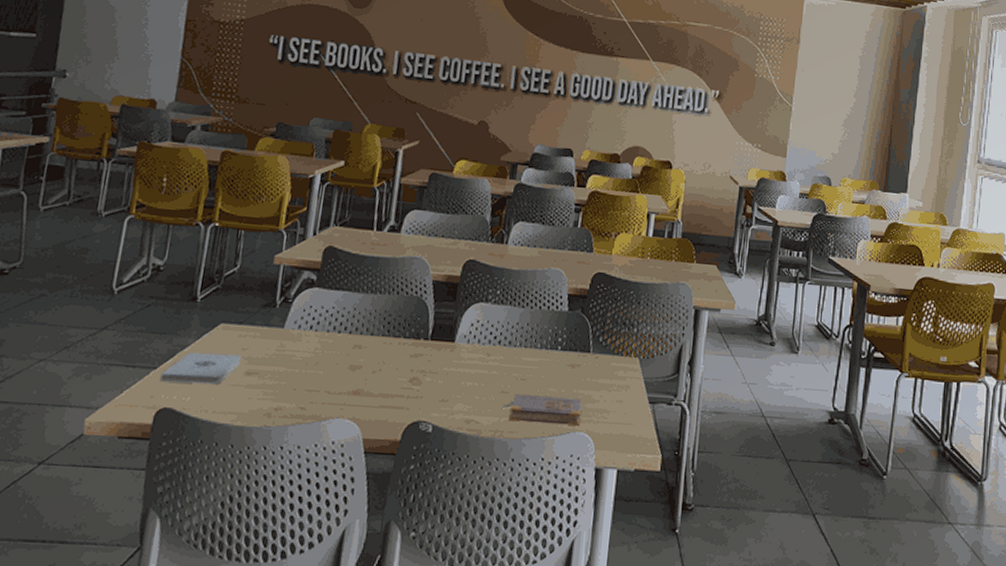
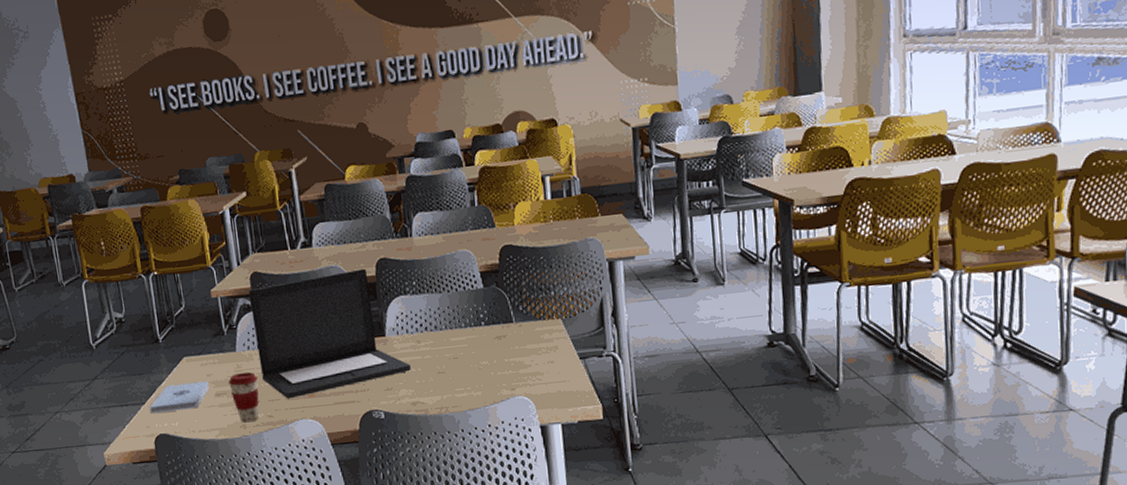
coffee cup: none [264,352,300,412] -> present [228,371,259,423]
laptop: none [306,263,475,393] -> present [249,268,412,400]
book: present [503,394,582,426] -> none [442,366,518,397]

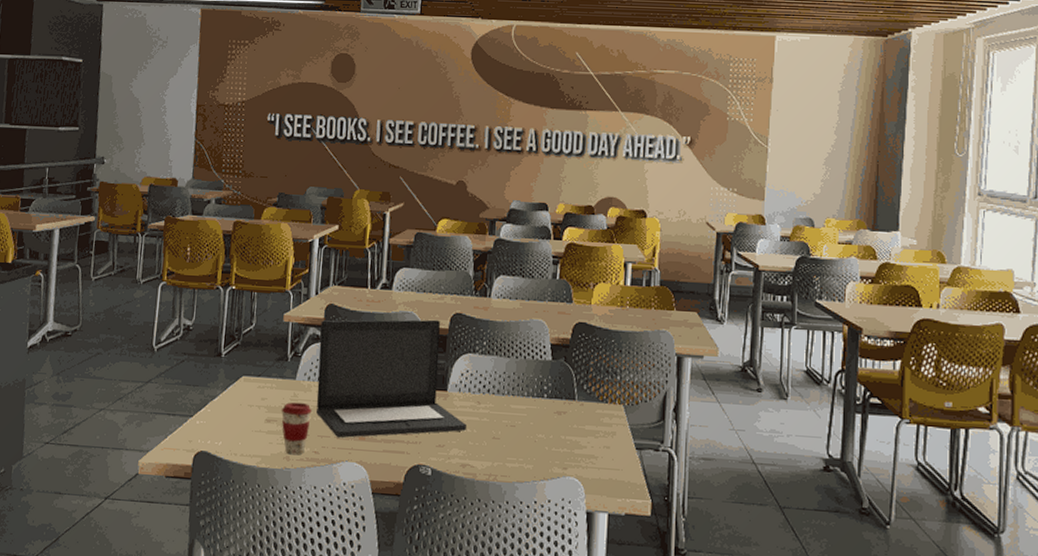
notepad: present [149,381,209,413] -> none [196,401,262,431]

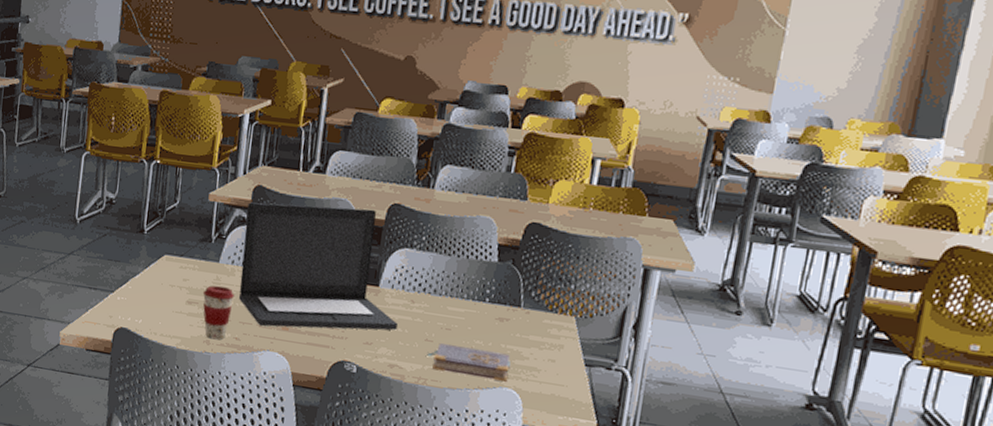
book: none [495,440,571,471] -> present [427,343,511,382]

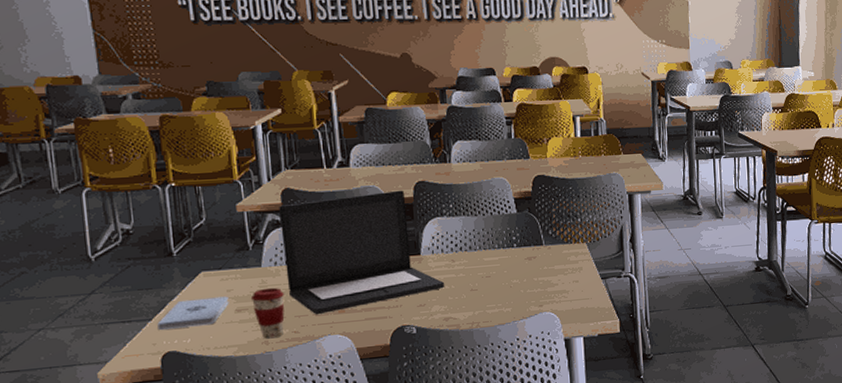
notepad: none [117,279,183,311] -> present [157,296,229,330]
book: present [427,343,511,382] -> none [475,285,545,313]

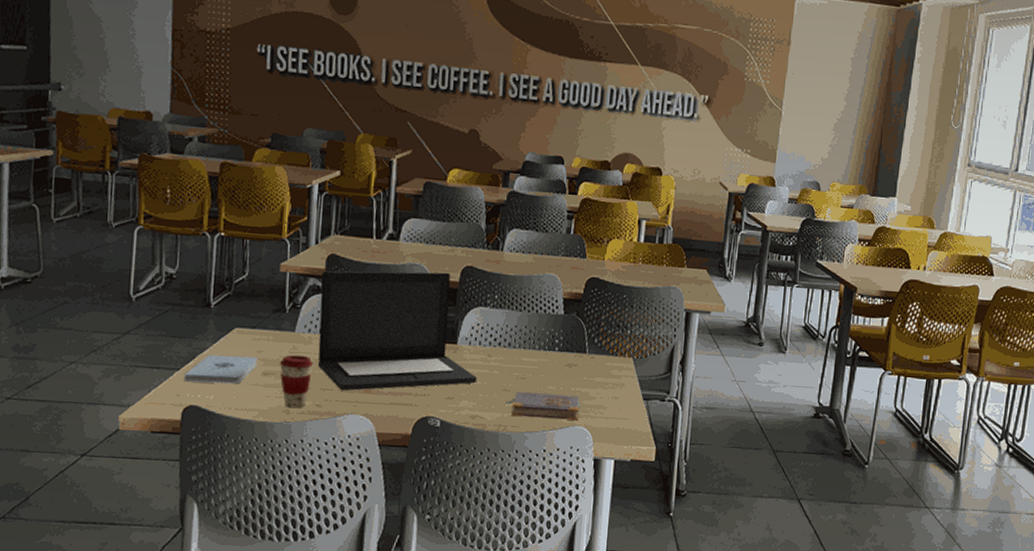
book: none [475,285,545,313] -> present [505,392,580,421]

